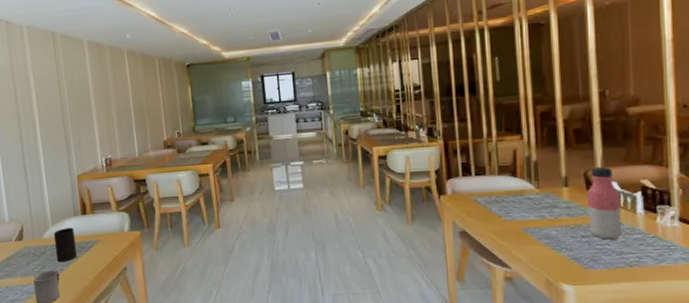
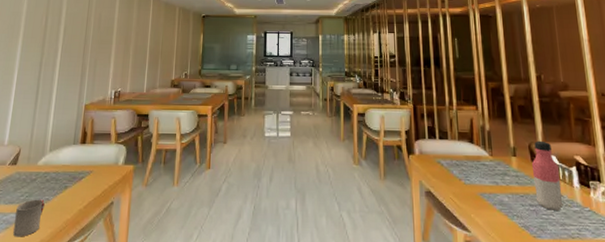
cup: present [54,228,77,262] -> none [45,156,70,192]

